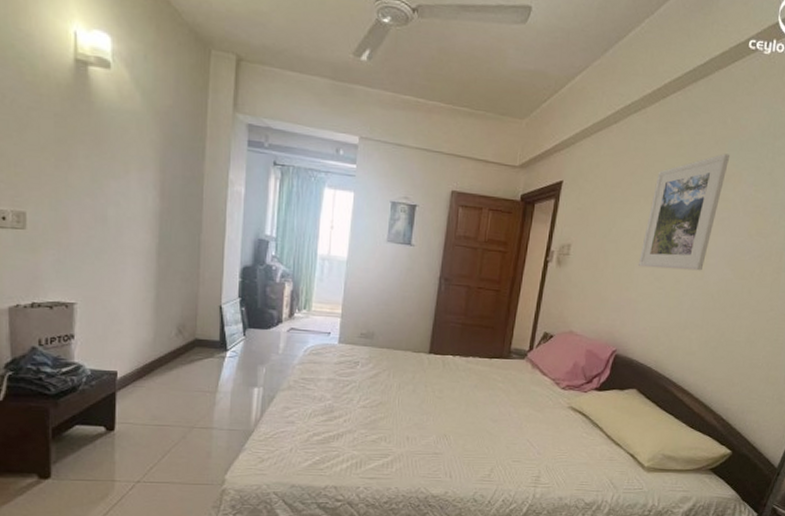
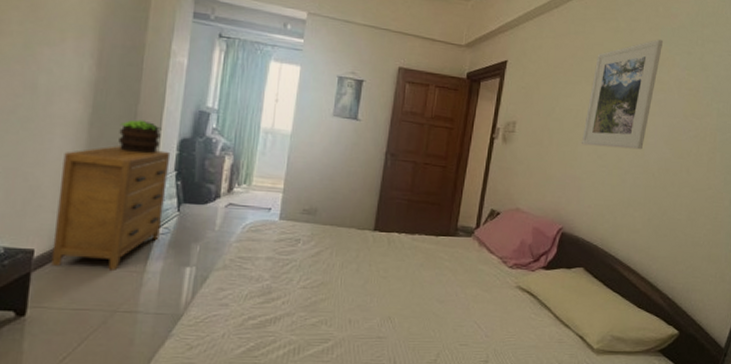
dresser: none [133,274,234,390] -> present [51,146,171,270]
potted plant: none [185,249,224,282] -> present [118,119,162,154]

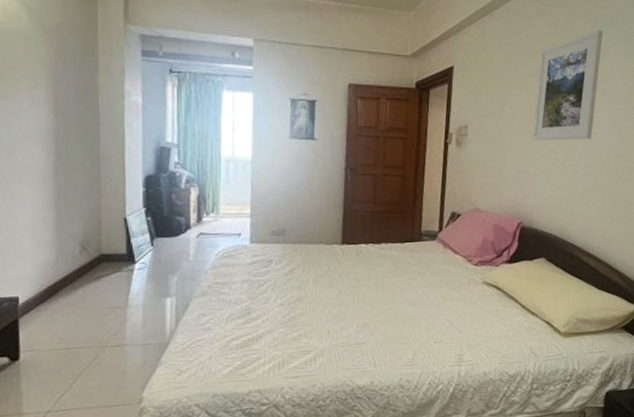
dresser: present [51,146,171,270] -> none [34,189,138,311]
potted plant: present [118,119,162,154] -> none [84,162,126,195]

